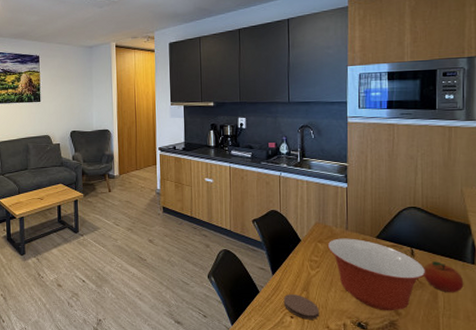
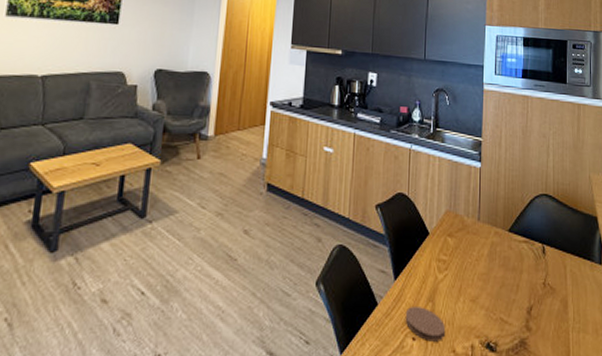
mixing bowl: present [327,238,426,311] -> none [457,231,557,326]
fruit: present [424,261,464,293] -> none [554,261,592,301]

